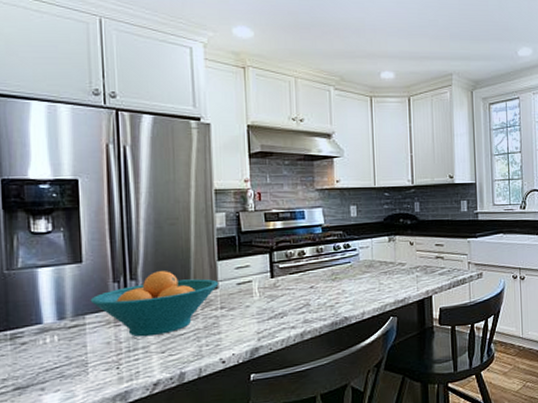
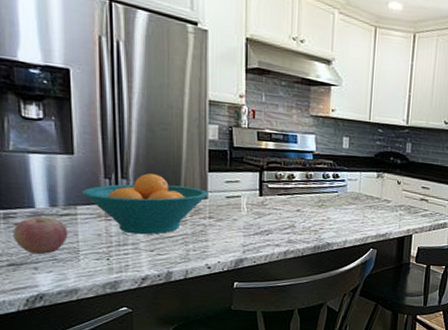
apple: none [19,330,76,374] -> present [12,216,68,255]

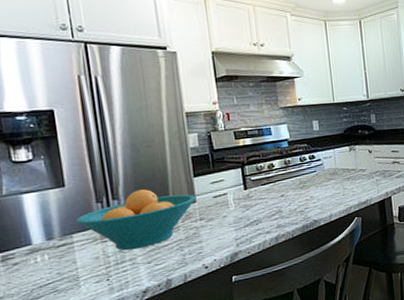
apple: present [12,216,68,255] -> none [12,250,67,290]

